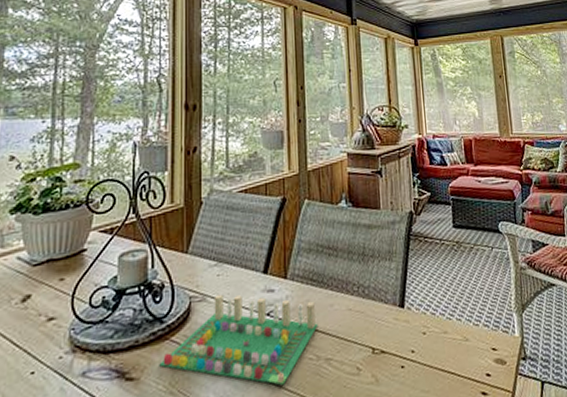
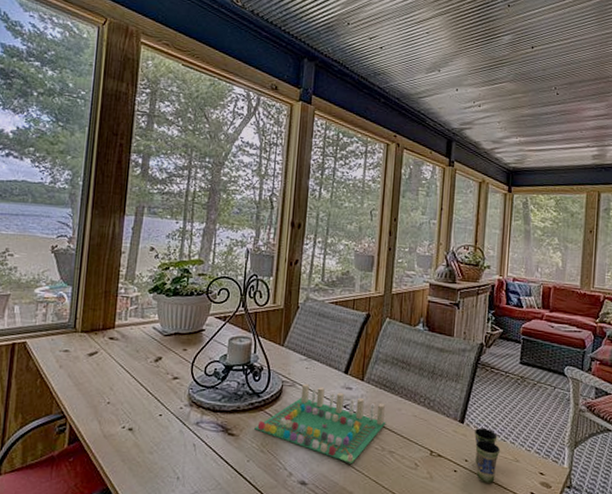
cup: none [416,308,448,374] -> present [473,428,501,483]

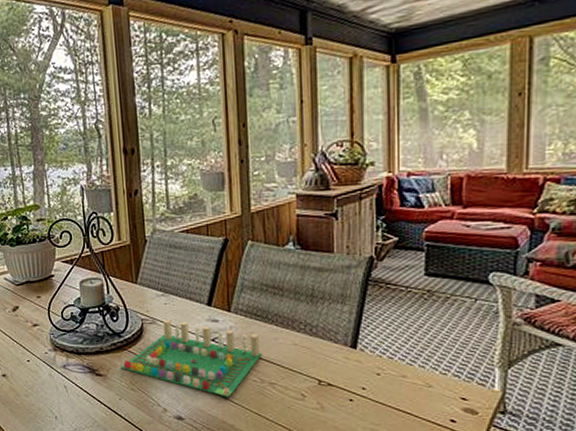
cup: present [473,428,501,483] -> none [370,353,407,411]

